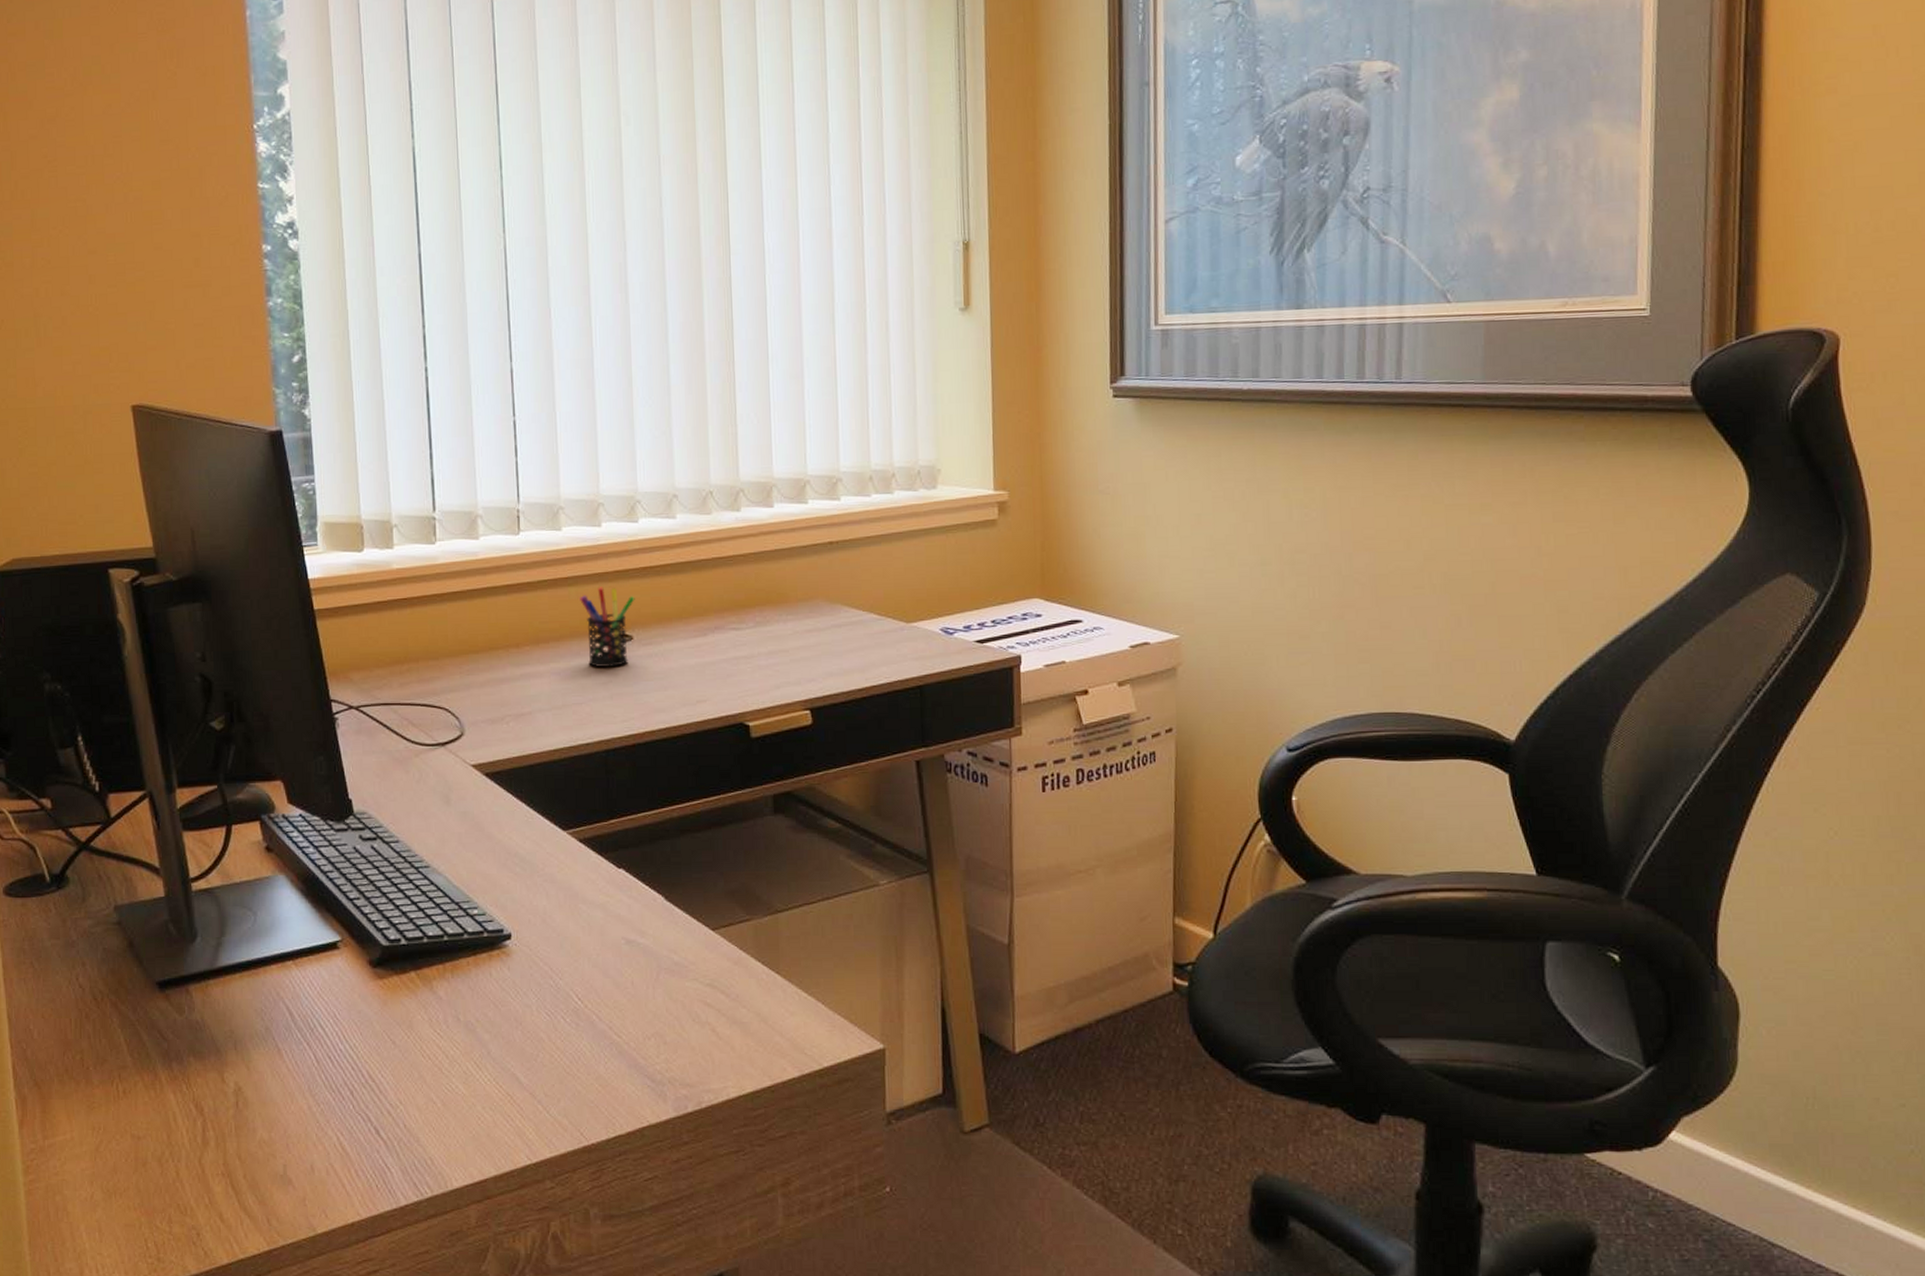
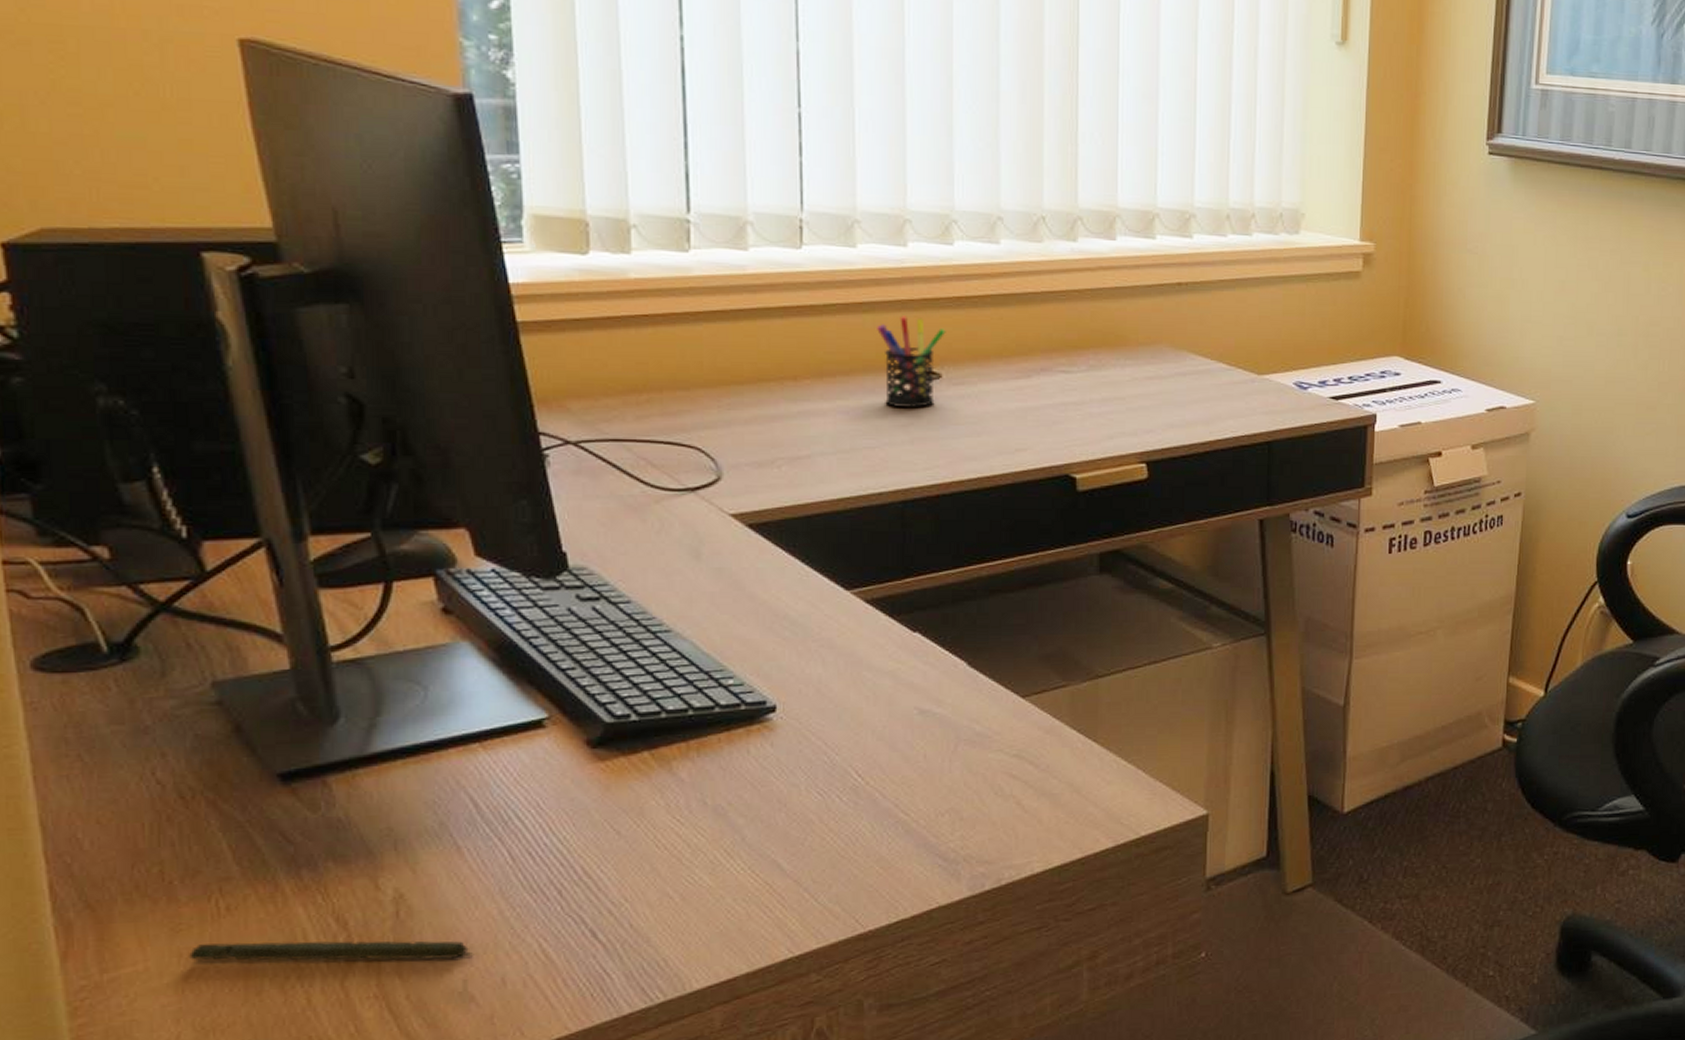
pen: none [99,1120,291,1145] -> present [189,940,474,961]

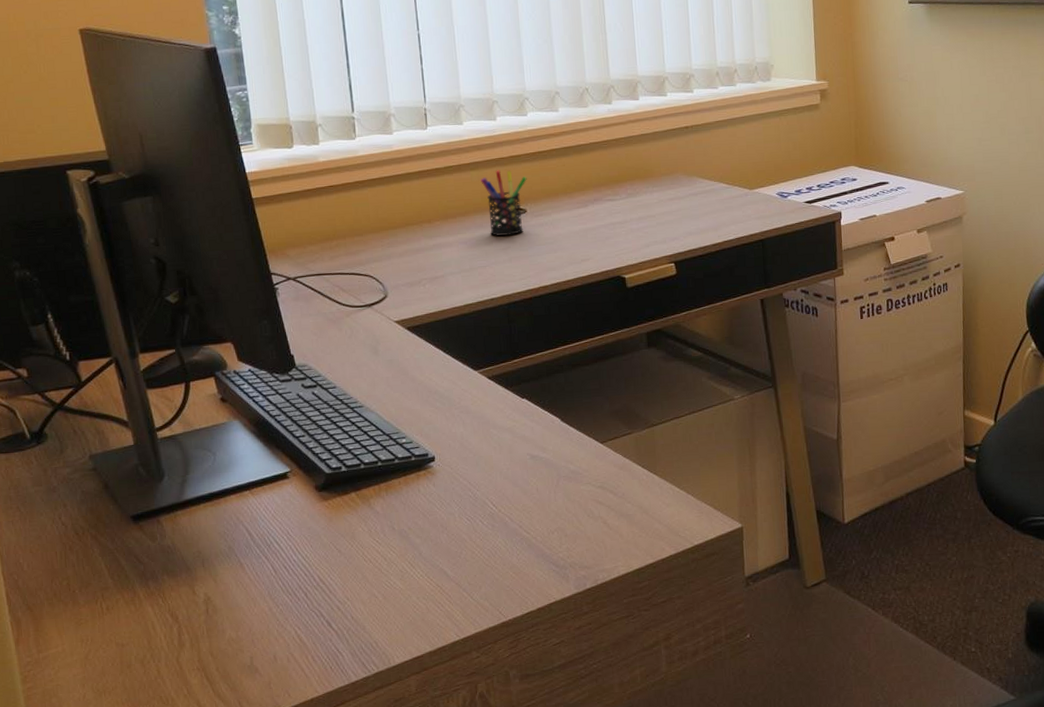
pen: present [189,940,474,961] -> none [87,629,256,645]

